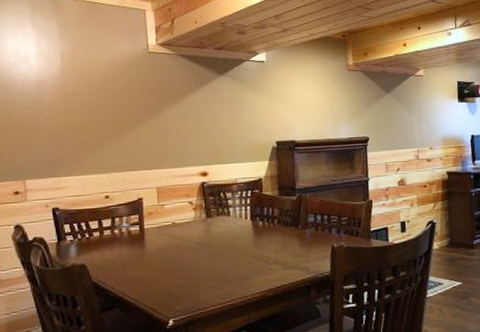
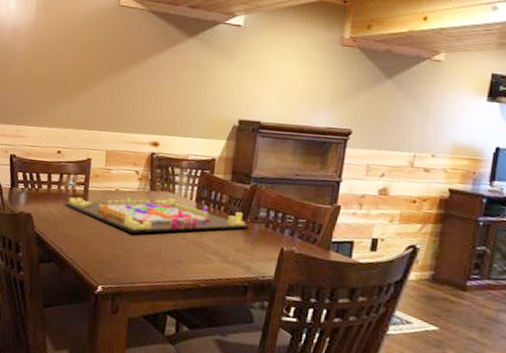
gameboard: none [121,221,301,262] -> present [65,197,249,234]

